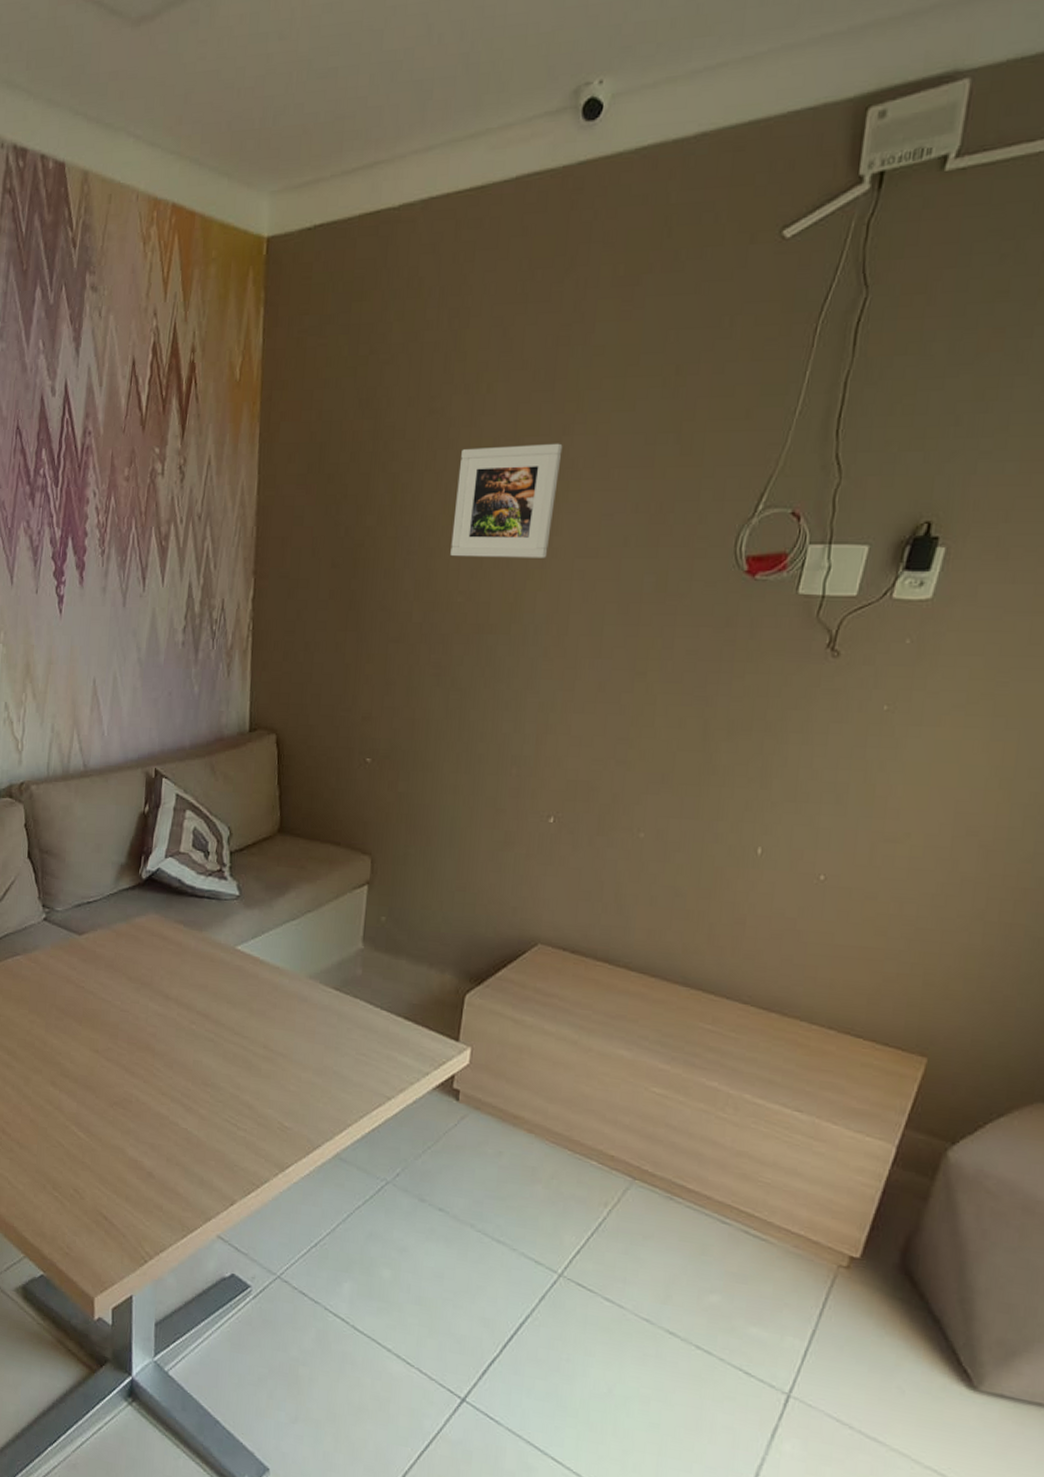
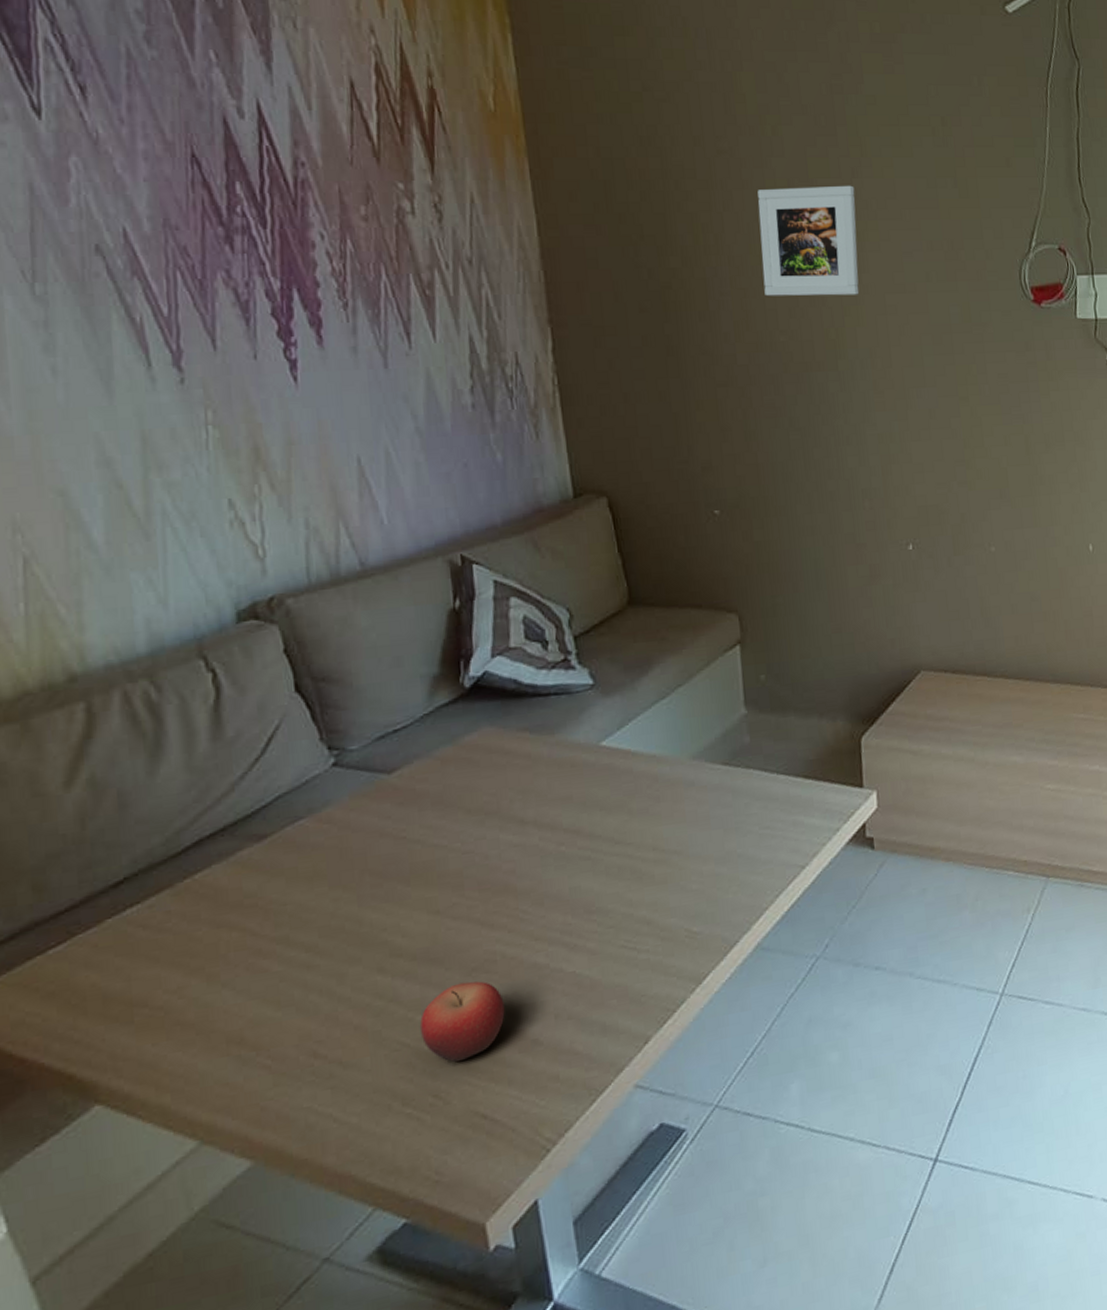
fruit: none [72,1110,132,1170] -> present [420,981,505,1062]

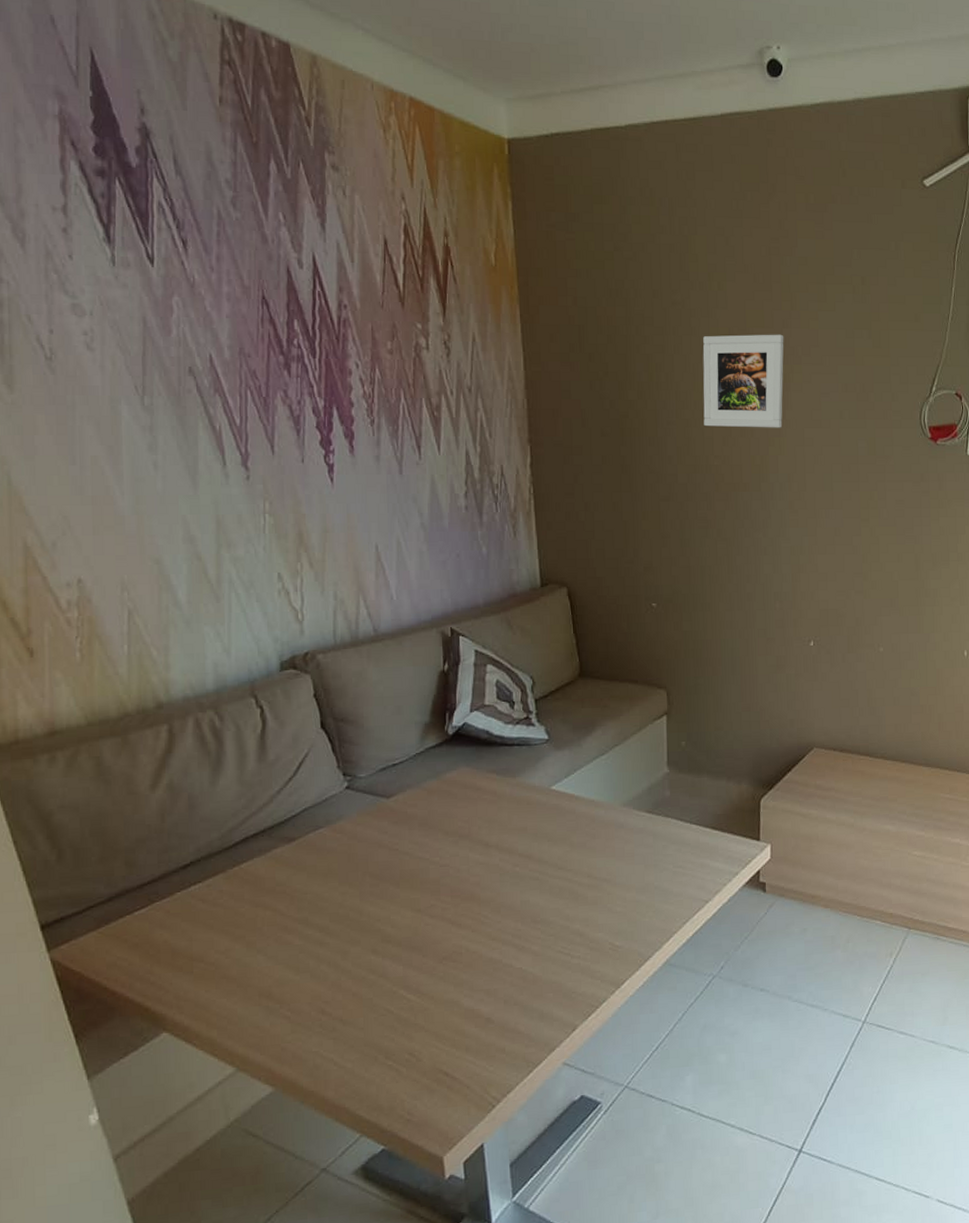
fruit: present [420,981,505,1062] -> none [402,967,466,1029]

